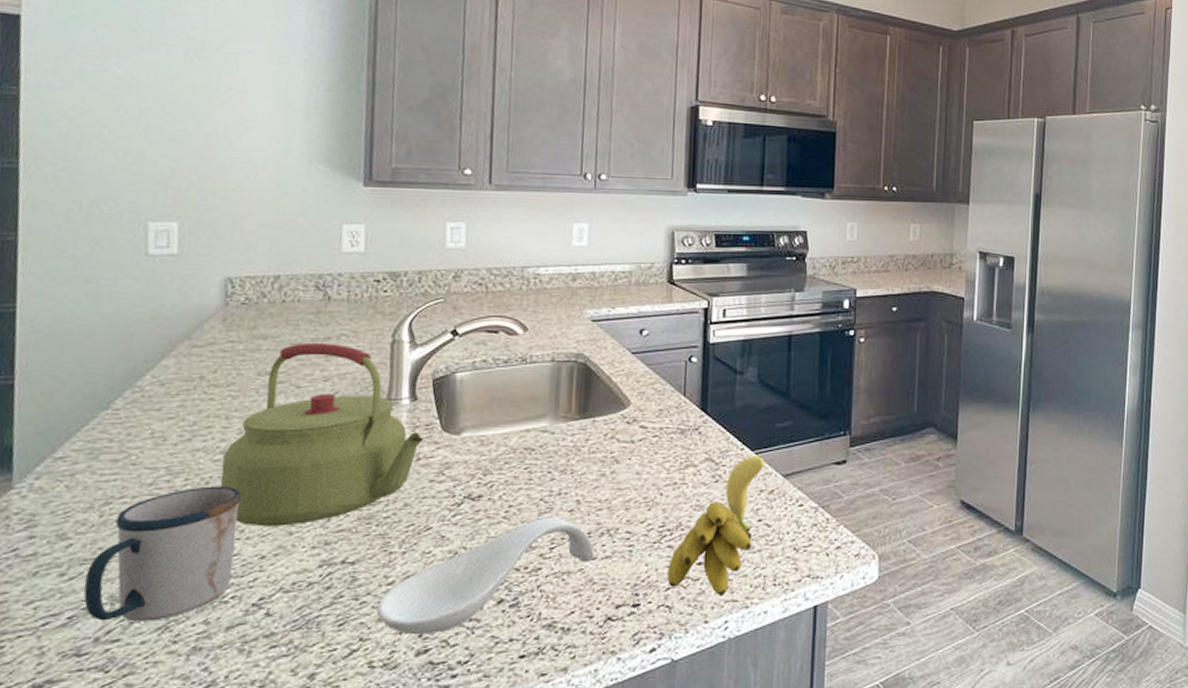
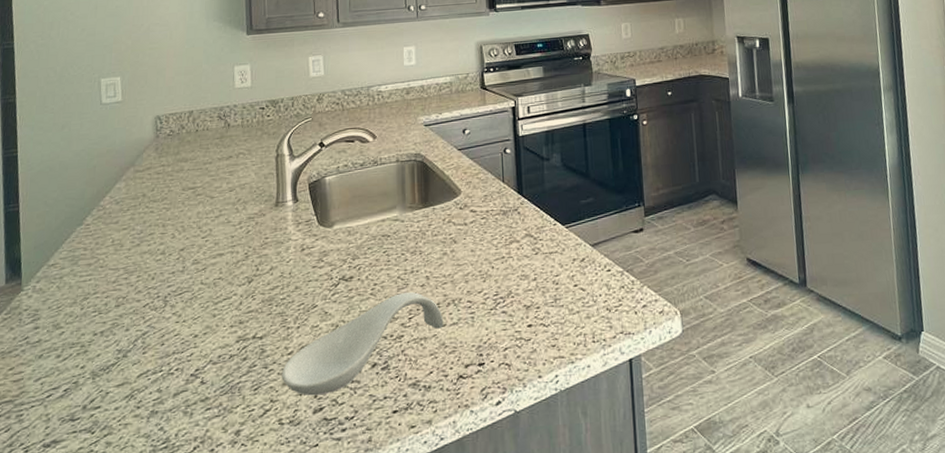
mug: present [84,486,243,622] -> none [73,280,178,392]
kettle: present [220,342,424,527] -> none [162,160,306,311]
banana: present [667,456,765,597] -> none [504,229,575,354]

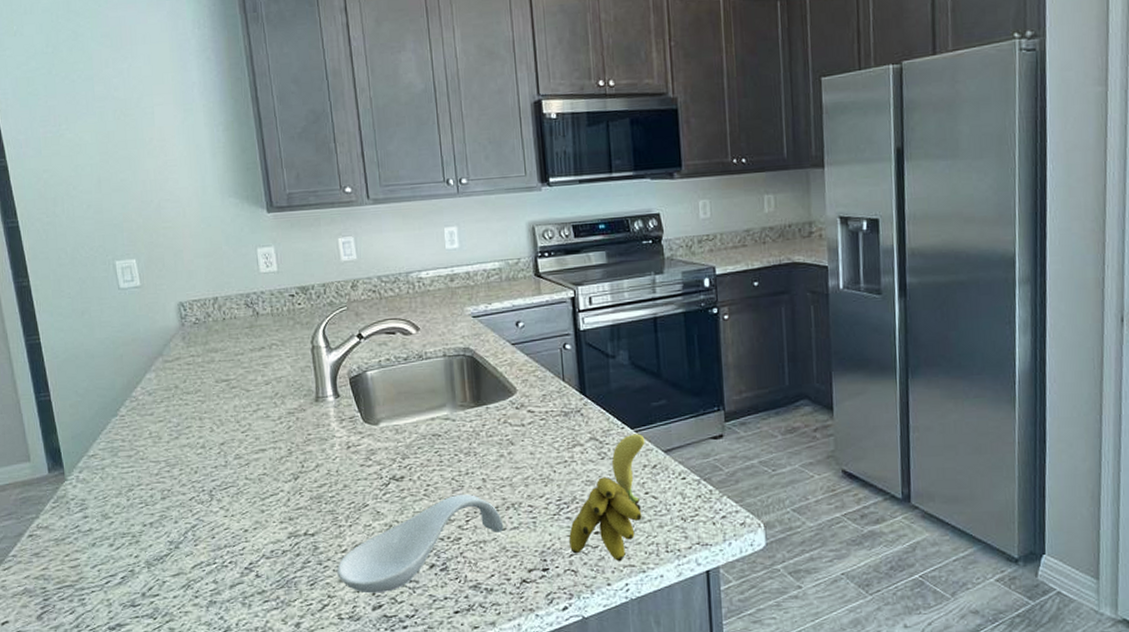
banana: none [504,229,575,354] -> present [569,433,645,562]

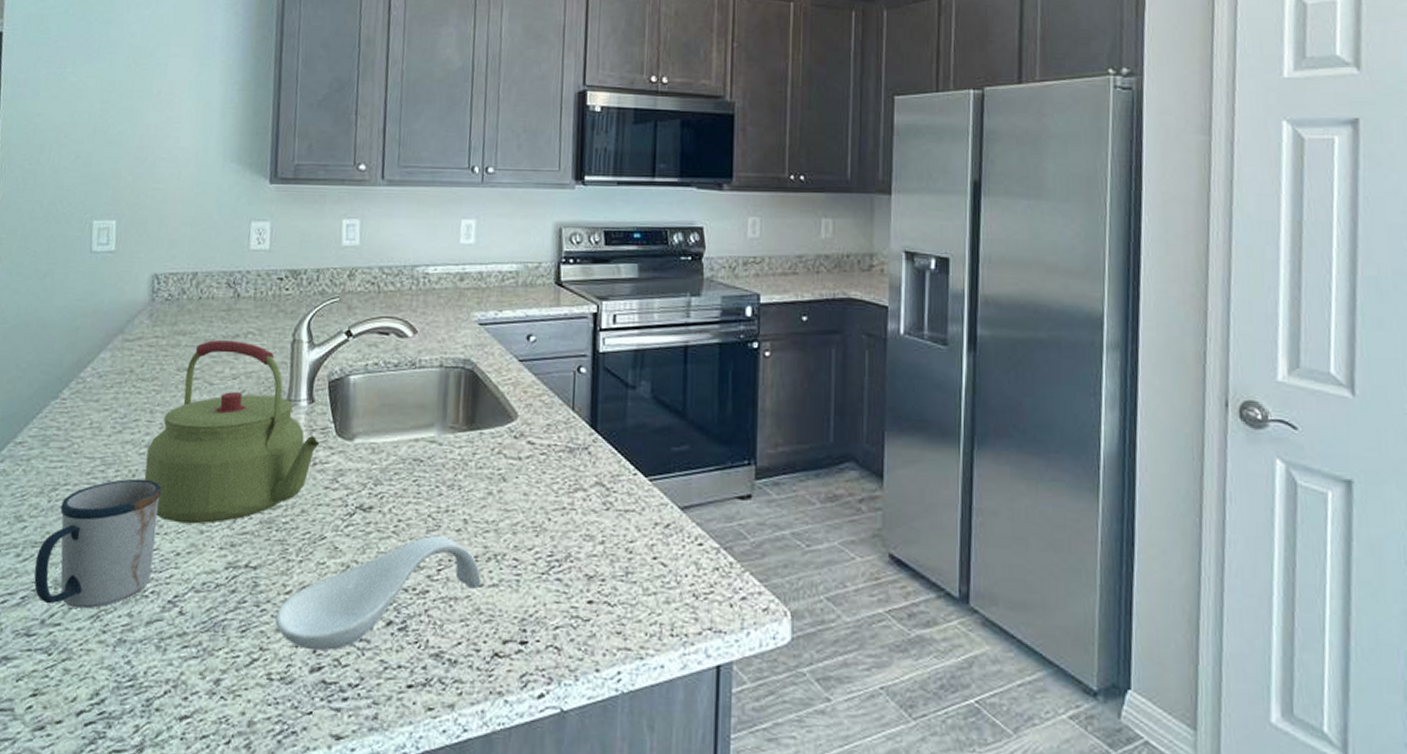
mug: none [126,474,227,581] -> present [34,478,162,609]
kettle: none [203,352,350,506] -> present [144,339,320,525]
banana: present [569,433,645,562] -> none [556,482,660,643]

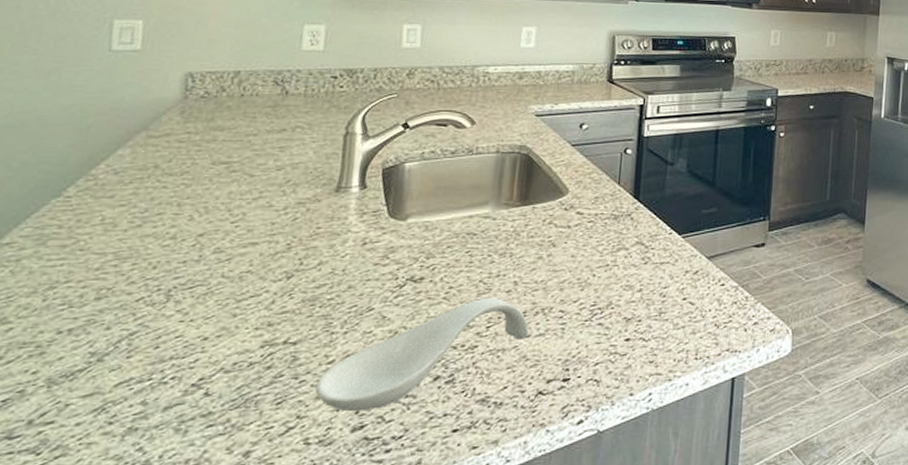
mug: present [34,478,162,609] -> none [20,270,189,404]
kettle: present [144,339,320,525] -> none [167,134,371,309]

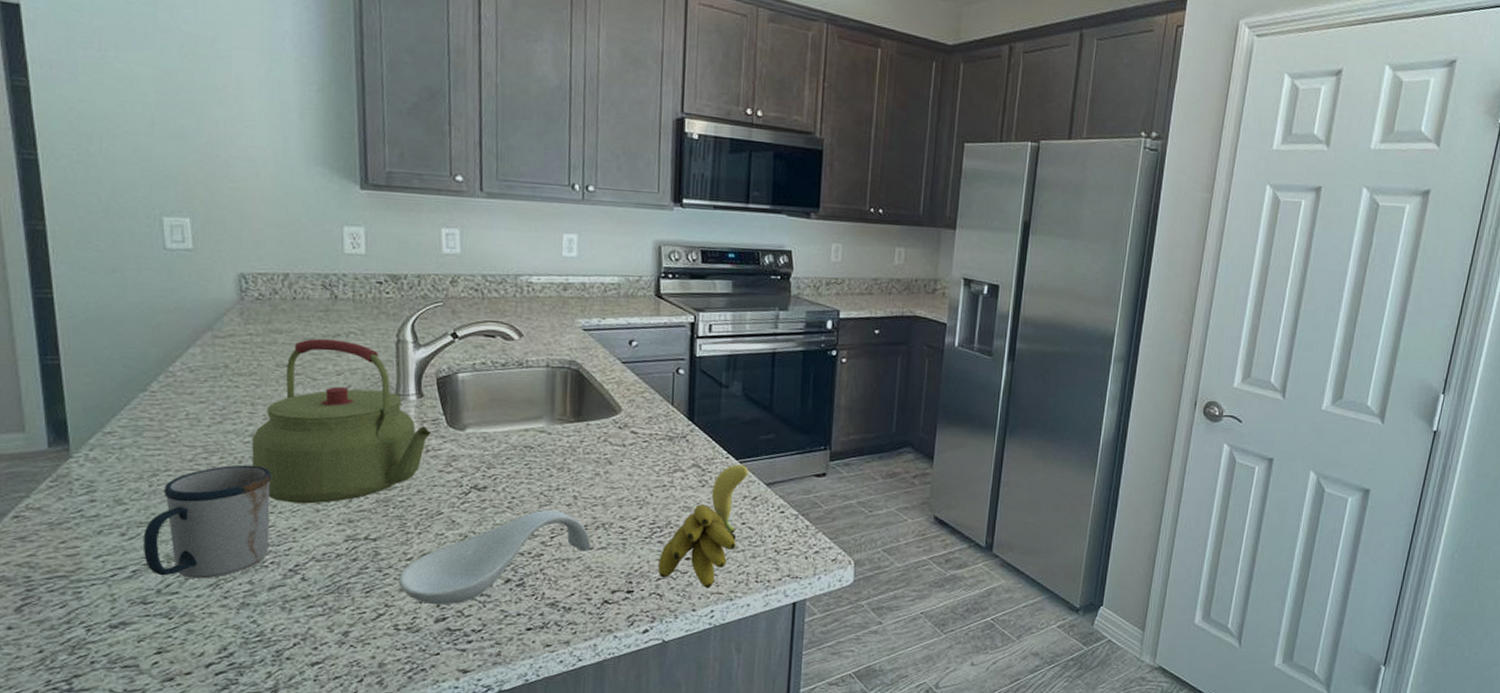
mug: none [20,270,189,404] -> present [142,464,272,579]
kettle: none [167,134,371,309] -> present [251,338,431,504]
banana: none [597,239,691,370] -> present [658,464,749,589]

